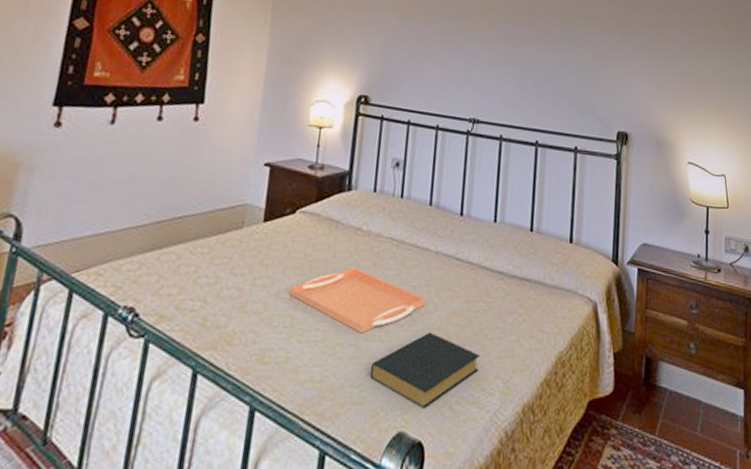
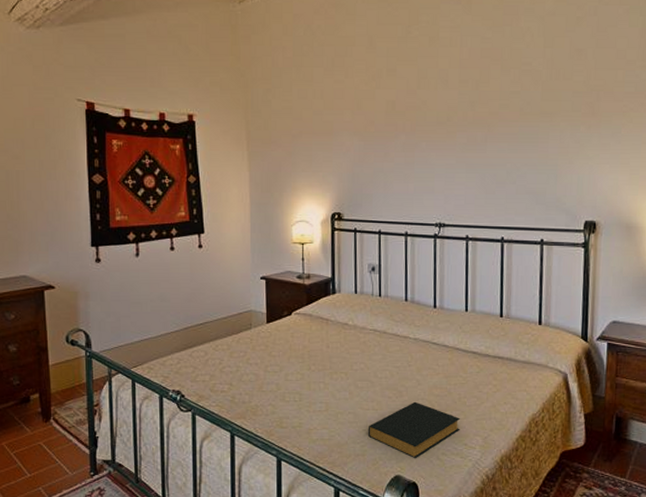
serving tray: present [289,268,426,334] -> none [295,355,410,404]

